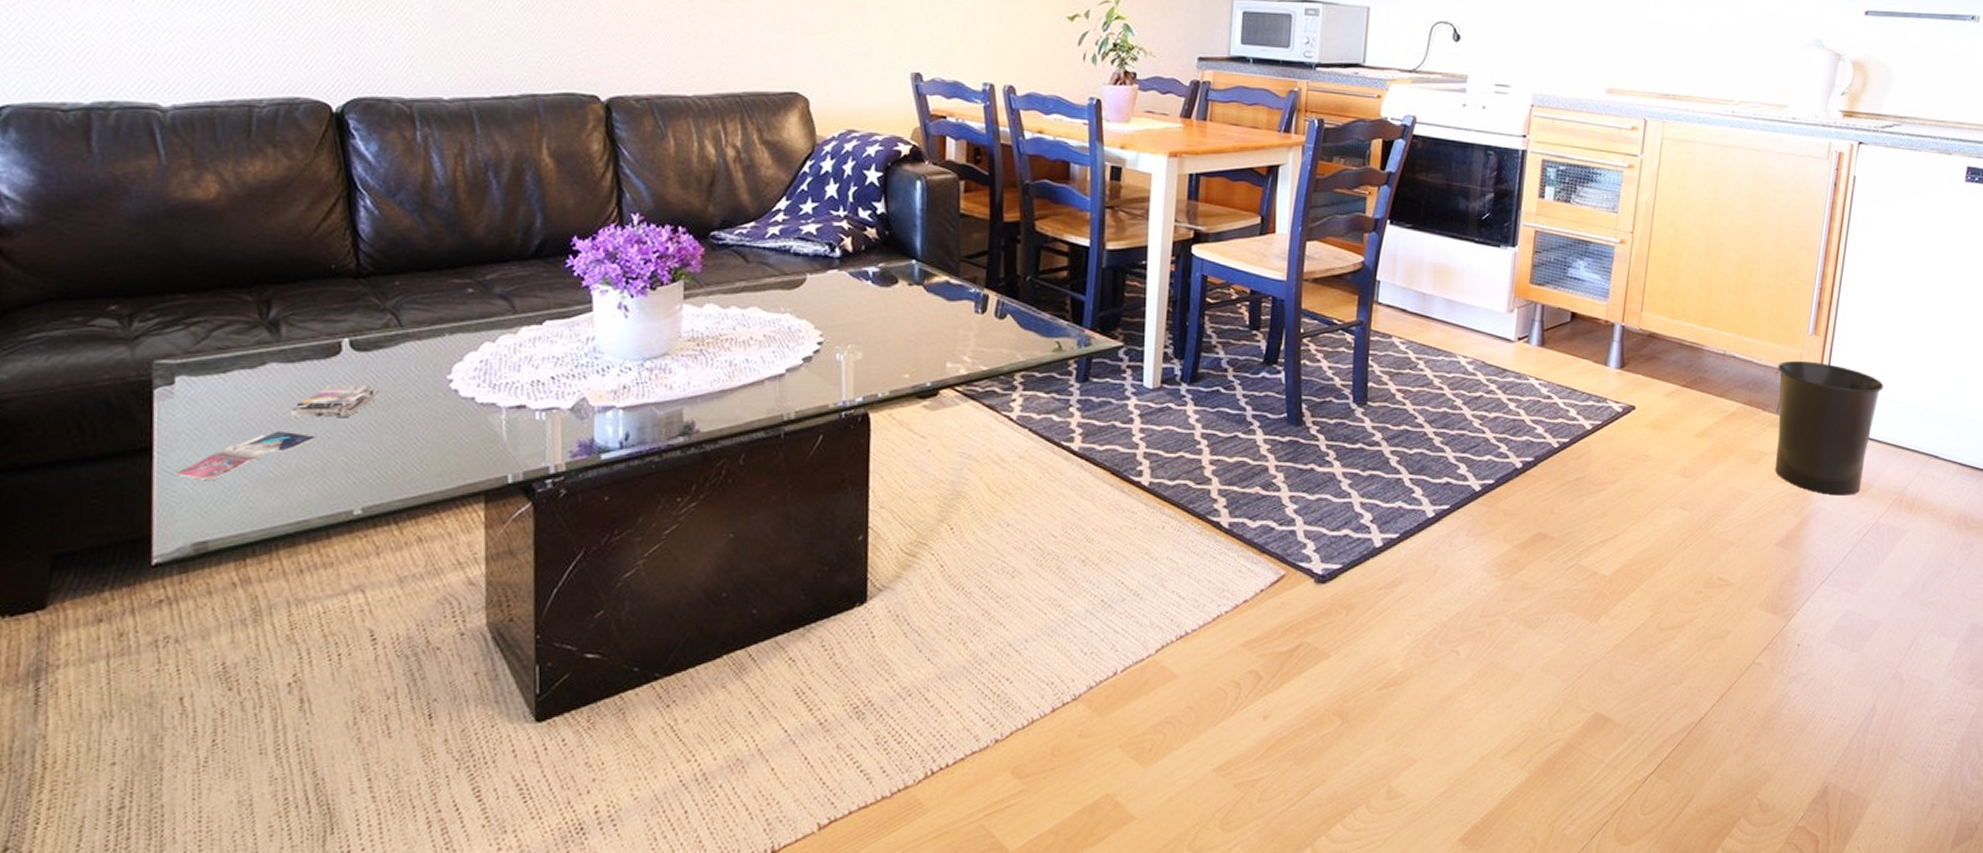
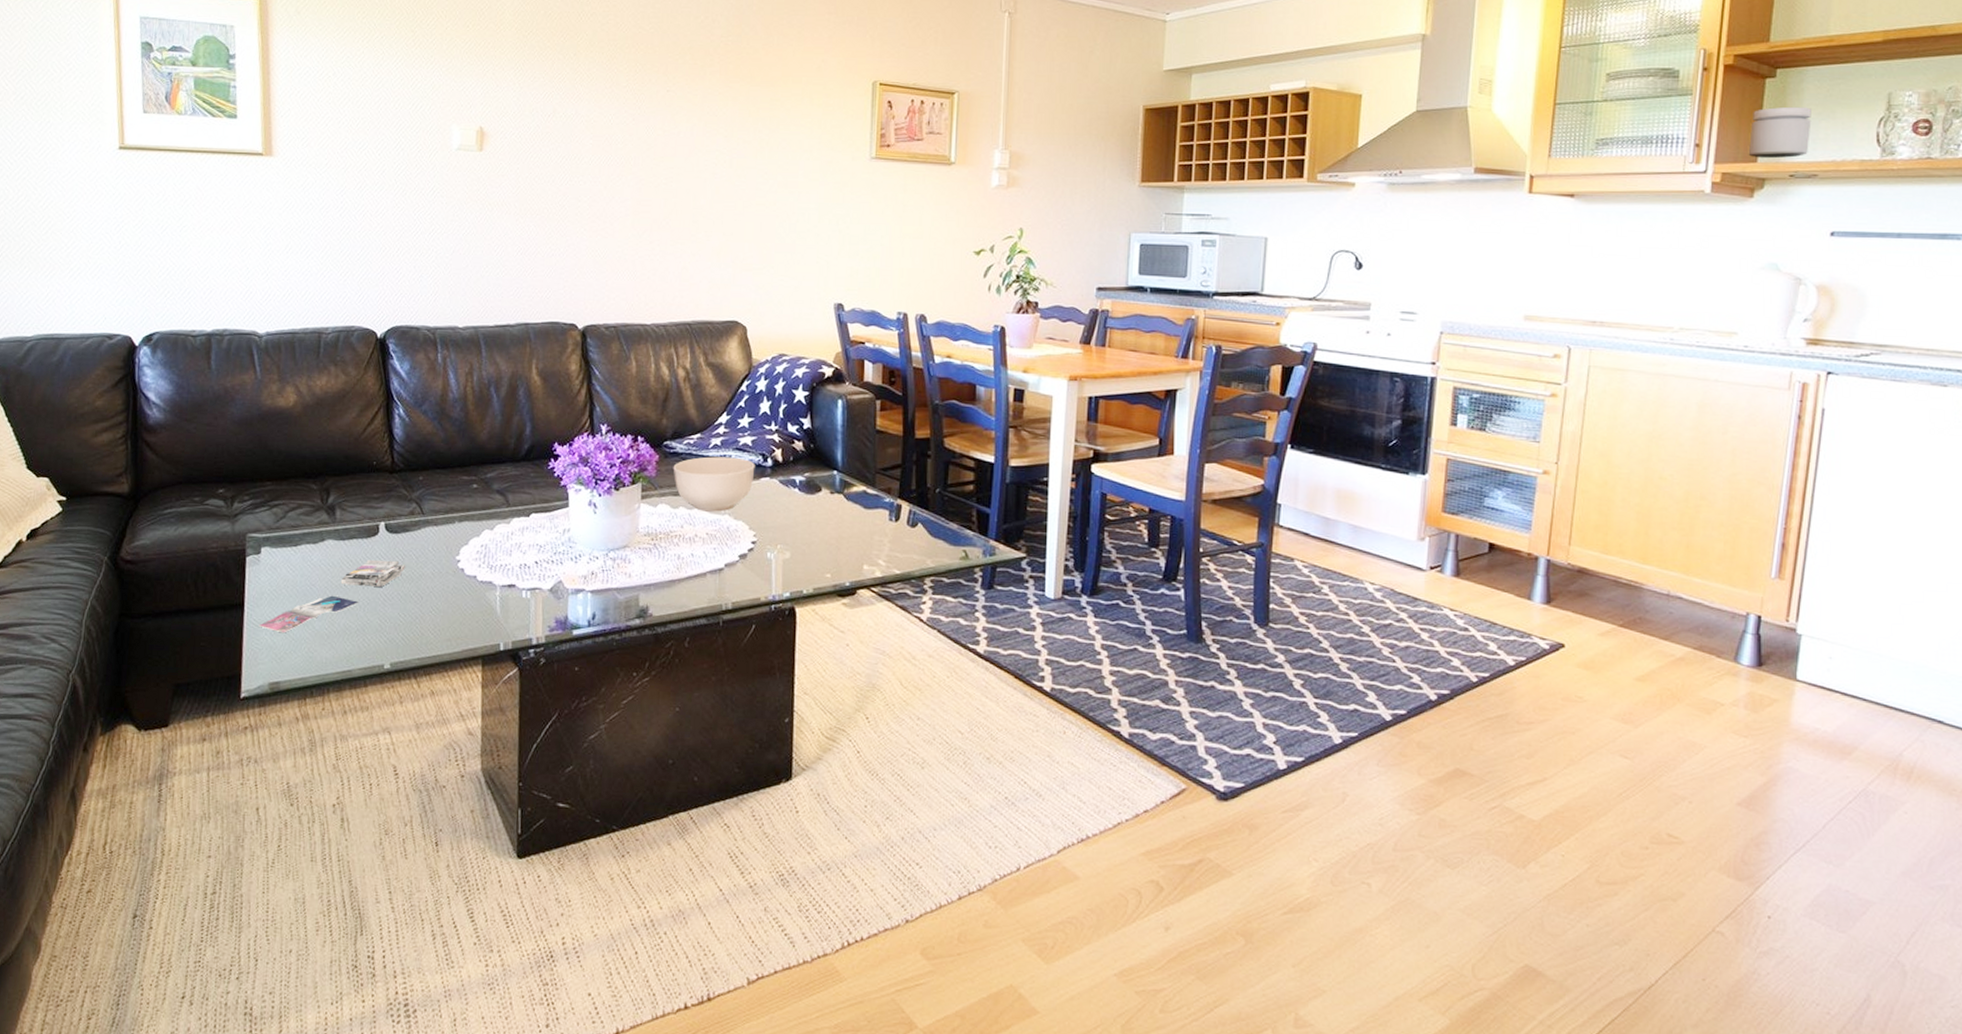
bowl: none [722,247,821,311] -> present [673,456,755,512]
waste bin: present [1775,361,1884,496] -> none [1734,606,1868,757]

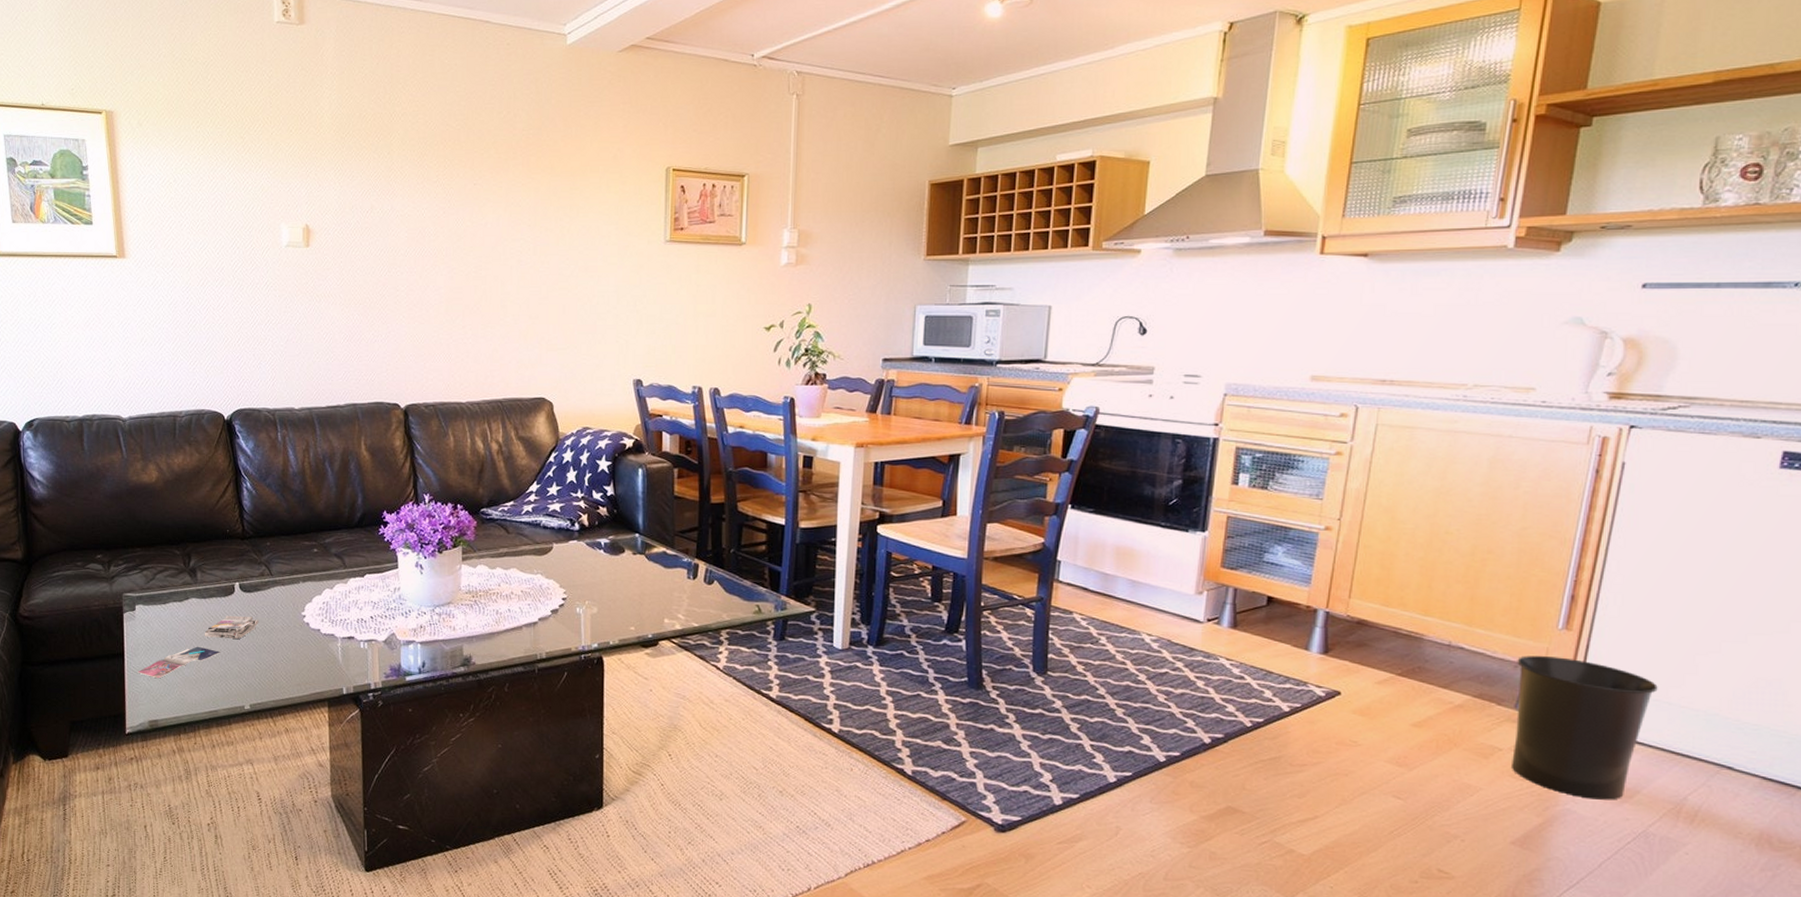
bowl: present [673,456,755,512] -> none [489,522,564,572]
waste bin: none [1734,606,1868,757] -> present [1512,656,1658,800]
jar: present [1748,106,1812,159] -> none [1557,155,1629,211]

